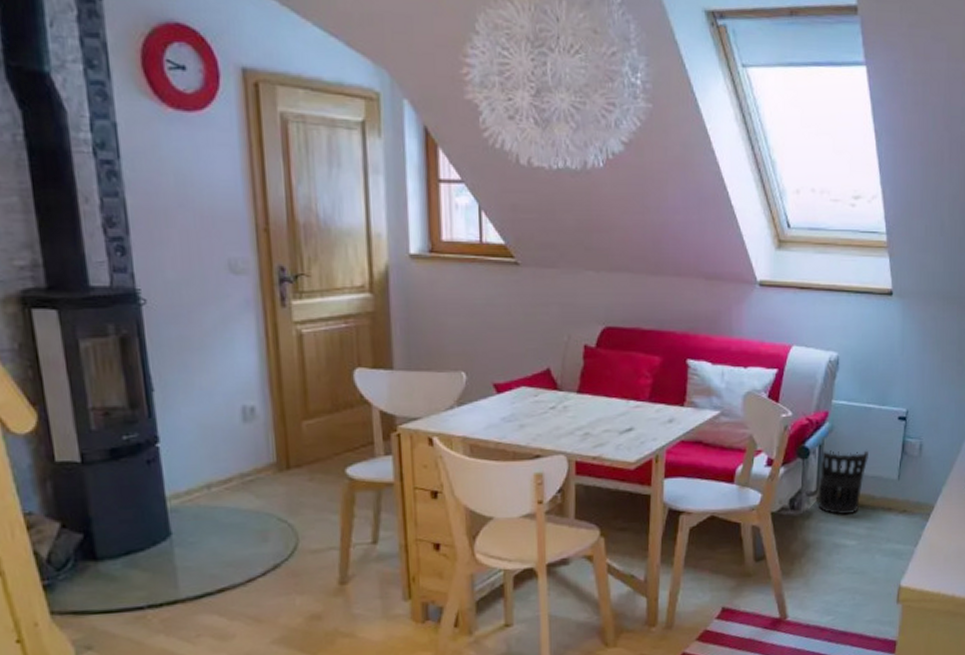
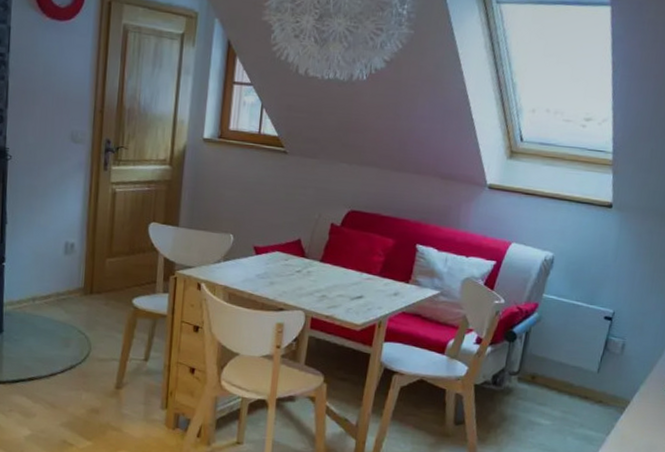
wastebasket: present [818,449,868,516] -> none [518,337,572,398]

